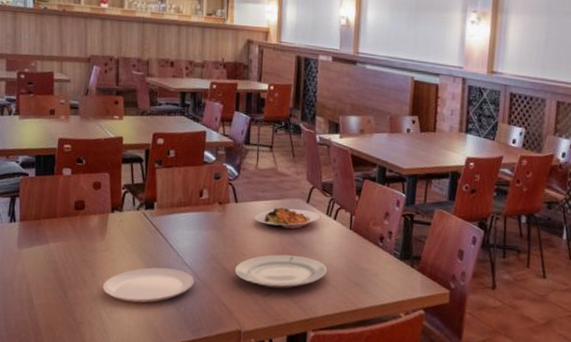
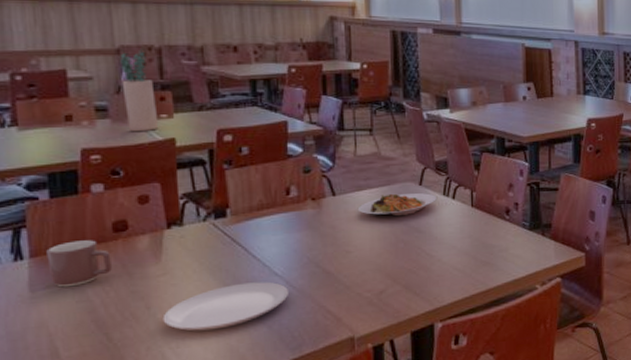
mug: none [30,212,72,249] -> present [46,240,112,288]
vase: none [89,57,112,129] -> present [120,46,159,132]
plate: present [234,254,328,289] -> none [339,243,451,284]

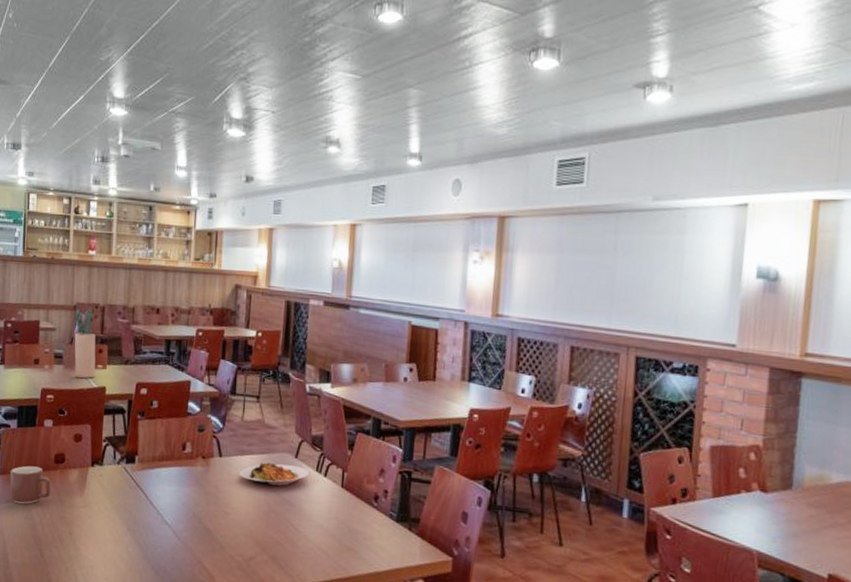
plate: present [162,282,288,332] -> none [79,526,174,565]

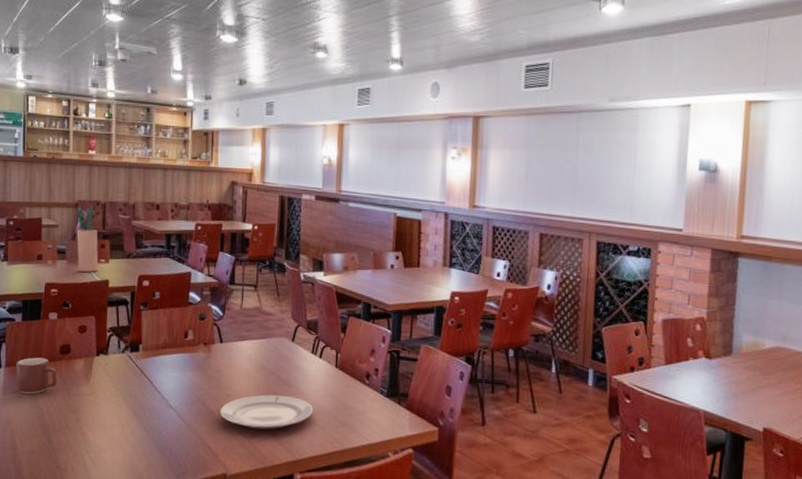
plate: none [217,514,317,553] -> present [219,394,314,430]
salad: present [239,462,310,486] -> none [239,346,306,368]

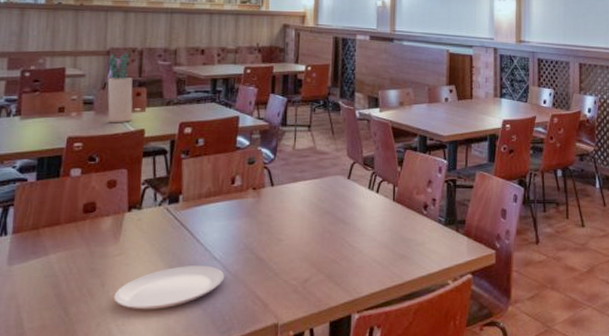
mug: present [16,357,57,395] -> none [26,219,78,262]
plate: none [87,410,179,448] -> present [113,265,224,310]
plate: present [219,394,314,430] -> none [270,234,371,272]

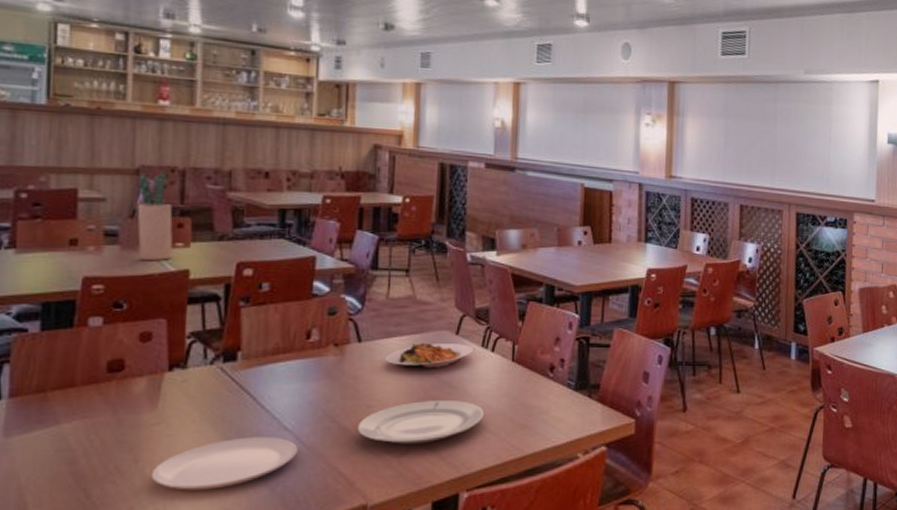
plate: none [270,234,371,272] -> present [357,399,485,444]
salad: none [291,185,362,208] -> present [384,342,474,369]

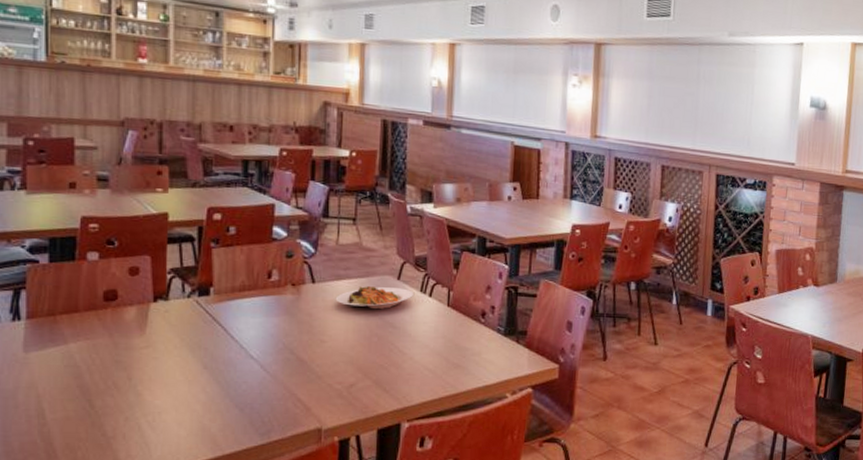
vase: present [137,167,173,262] -> none [123,120,154,205]
plate: present [151,437,297,491] -> none [142,363,262,407]
plate: present [357,399,485,444] -> none [312,338,423,377]

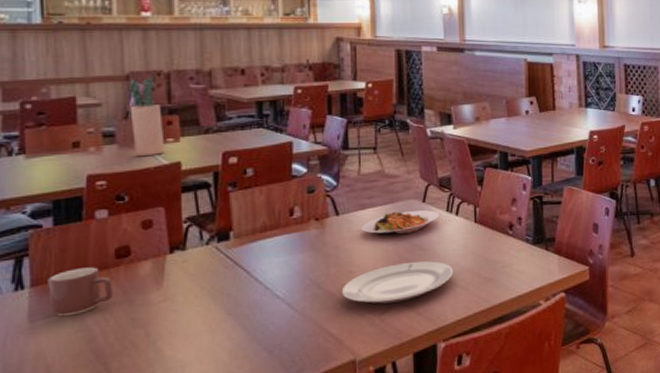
mug: none [42,306,100,351] -> present [48,267,112,317]
vase: none [123,120,154,205] -> present [129,72,165,157]
plate: none [312,338,423,377] -> present [341,261,454,304]

